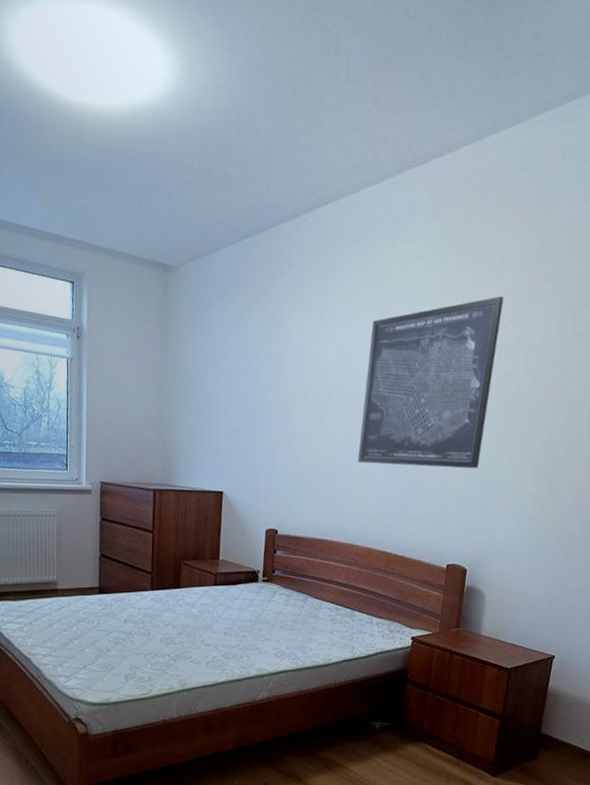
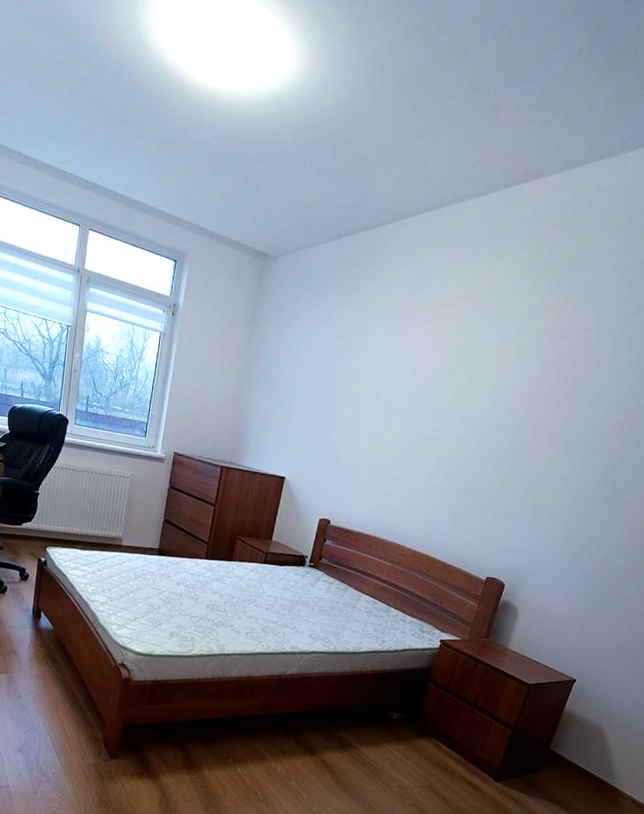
wall art: present [358,296,504,469] -> none [418,322,590,490]

